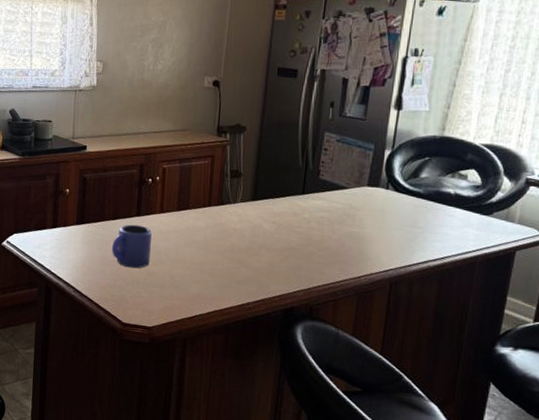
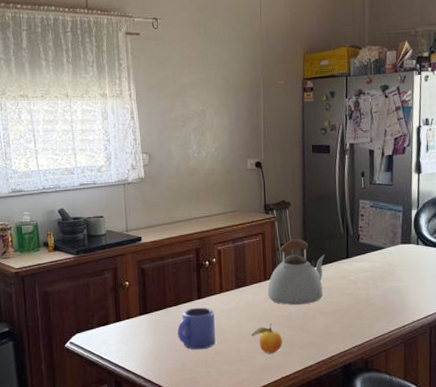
fruit: none [187,252,221,284] -> present [250,323,283,354]
kettle: none [210,166,278,238] -> present [268,239,325,306]

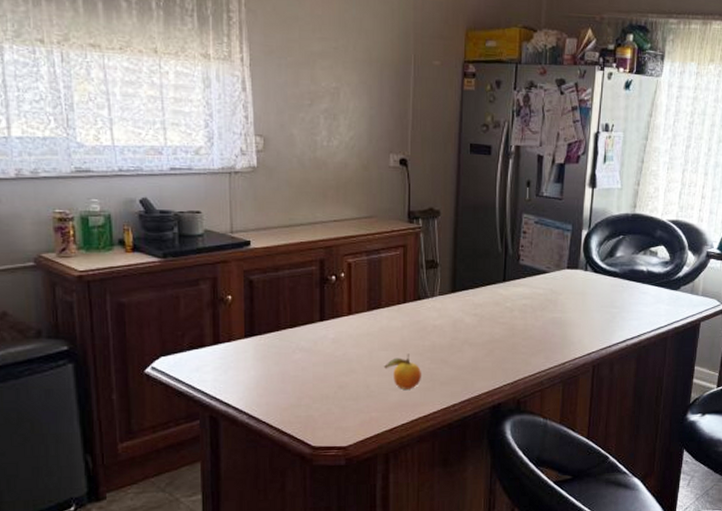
mug: present [178,307,216,350] -> none [293,331,340,382]
kettle: present [268,239,325,306] -> none [407,255,478,334]

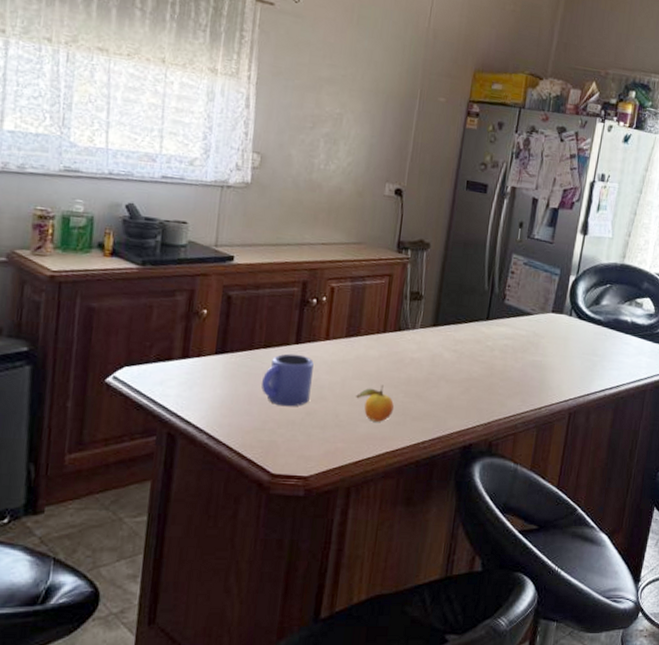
mug: none [293,331,340,382] -> present [261,353,314,407]

